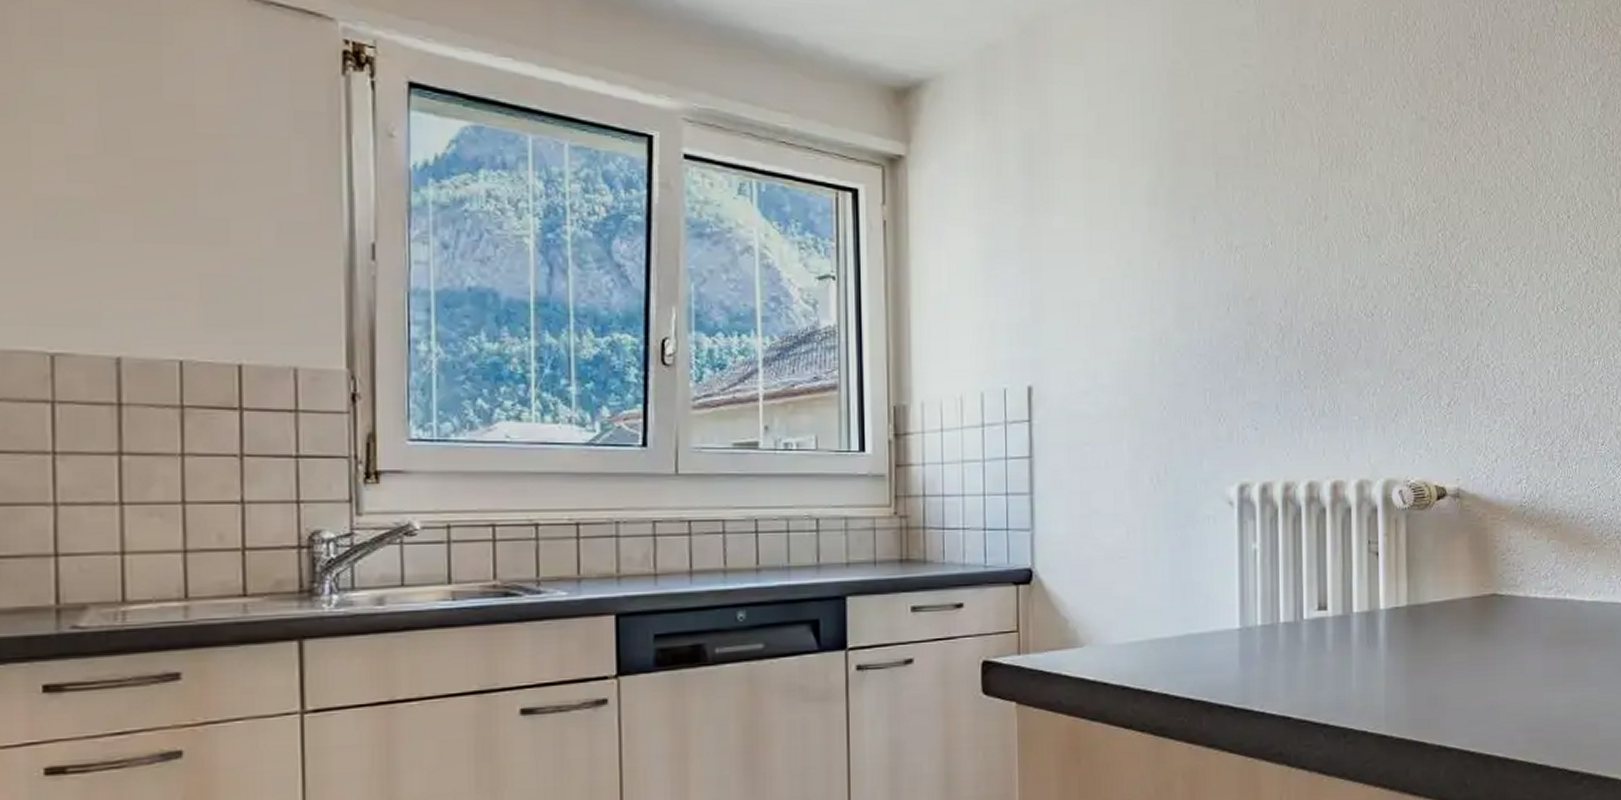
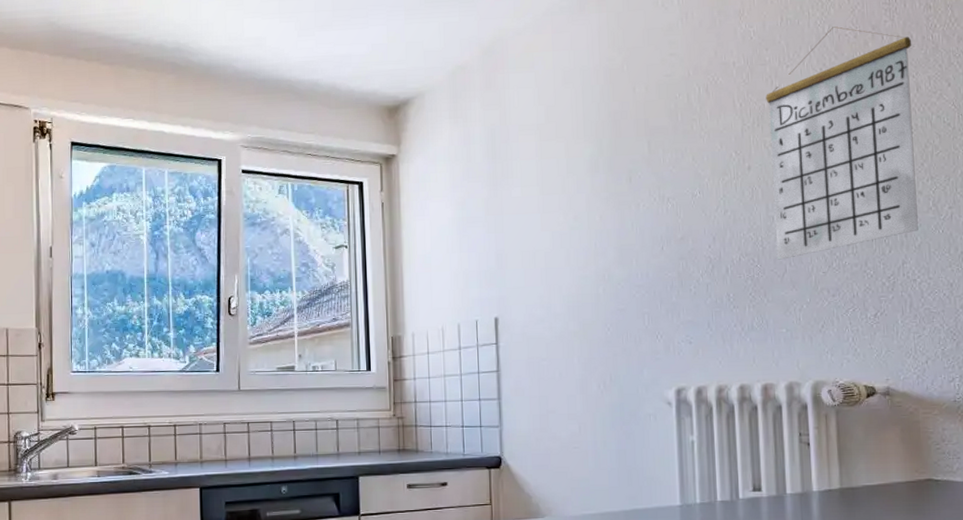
calendar: none [1346,57,1495,333] -> present [766,26,918,260]

